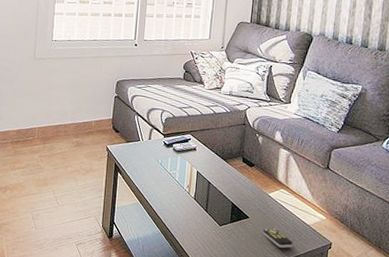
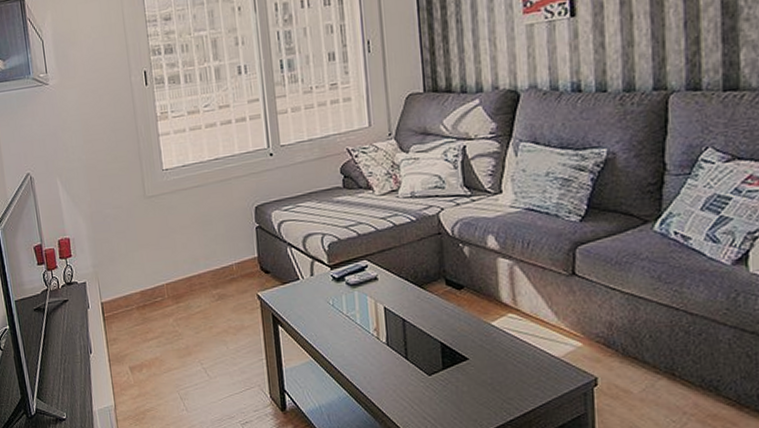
remote control: present [262,228,293,248] -> none [491,369,539,394]

